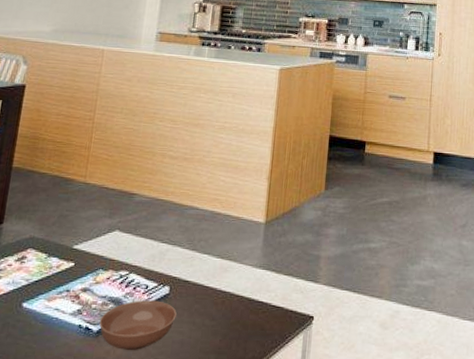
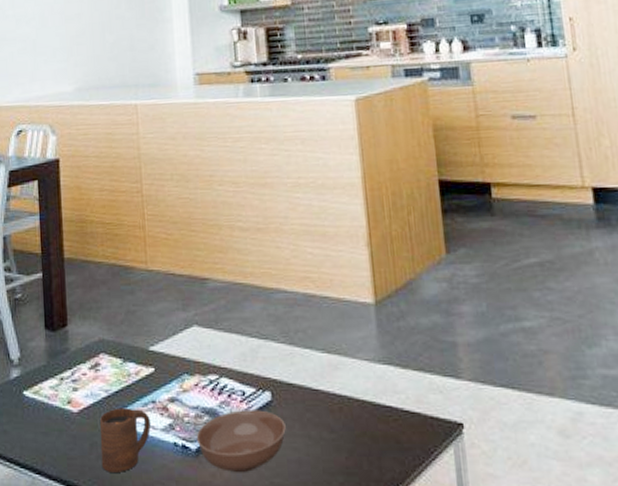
cup: none [9,294,63,349] -> present [99,407,151,472]

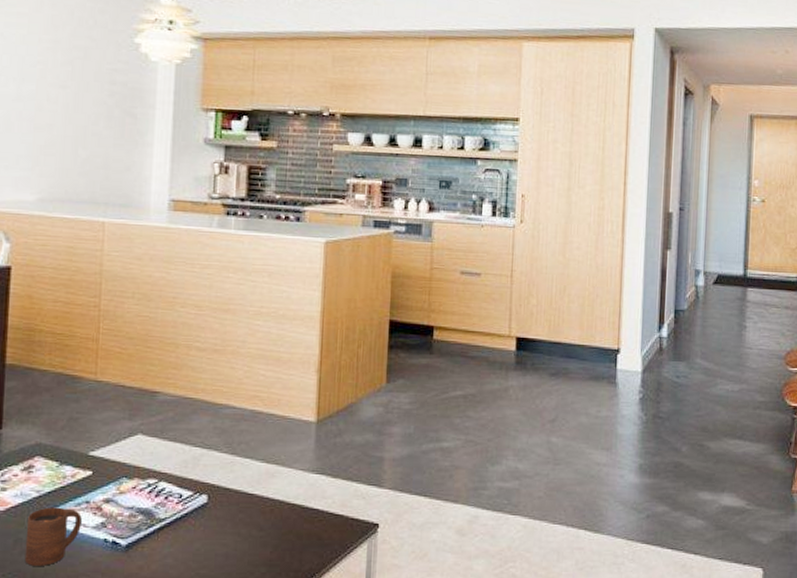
bowl: present [196,410,286,473] -> none [127,510,218,566]

